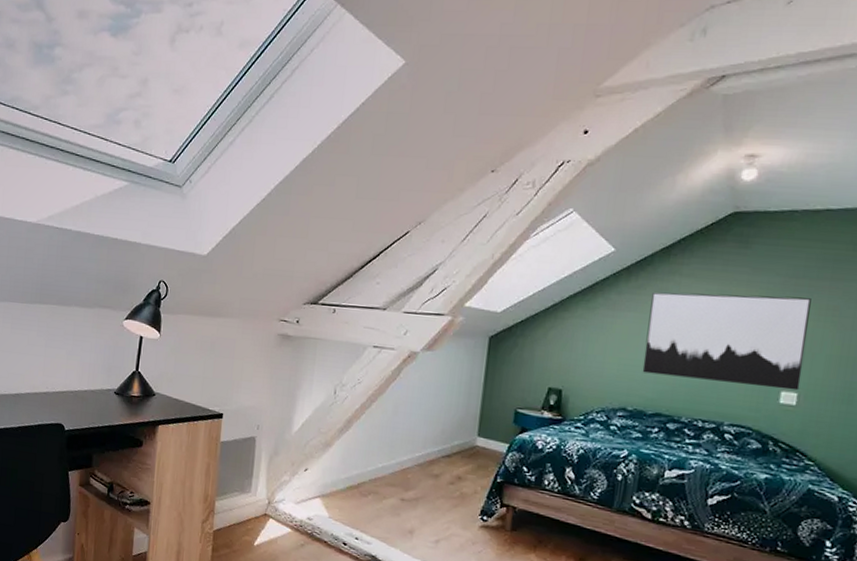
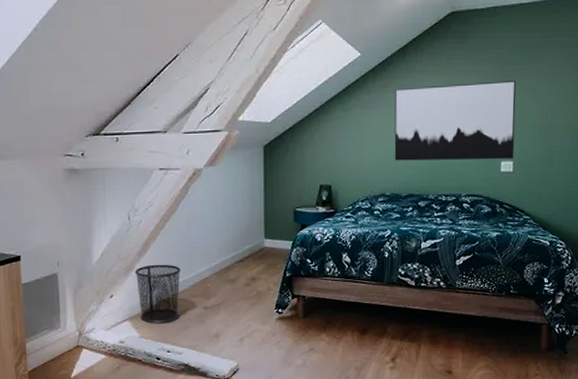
waste bin: none [332,444,381,508] -> present [135,264,181,324]

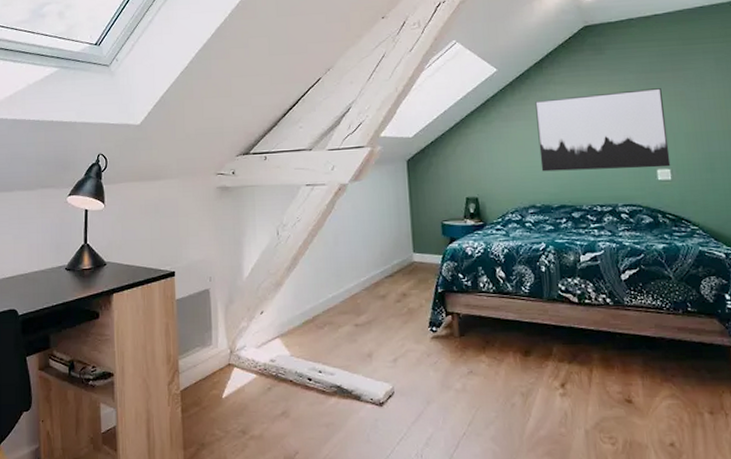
waste bin: present [135,264,181,324] -> none [284,279,330,342]

